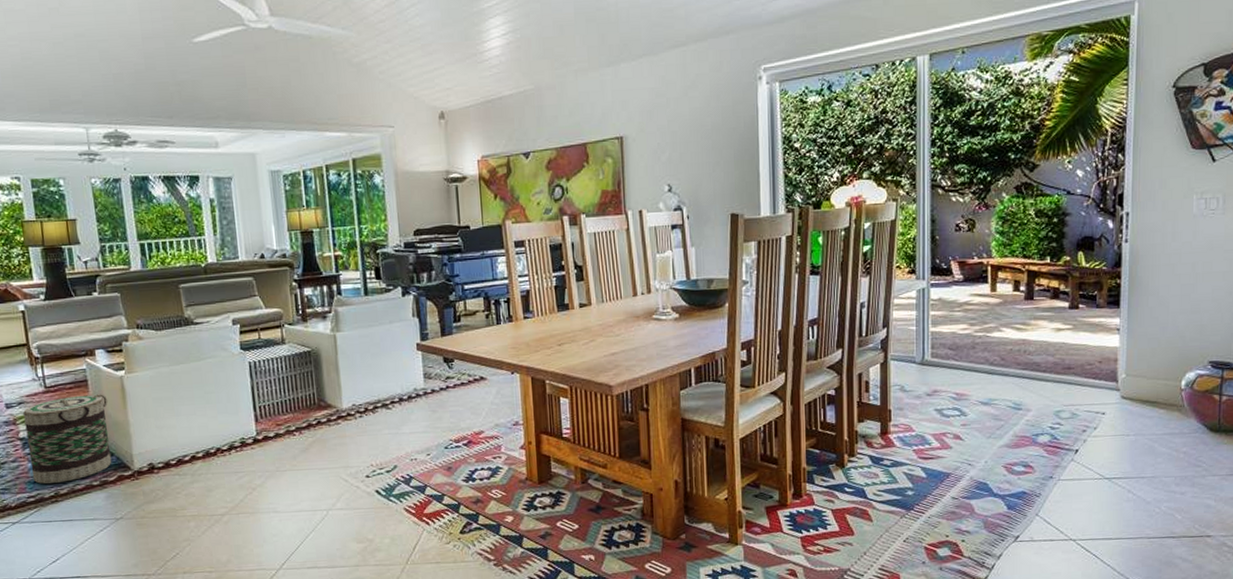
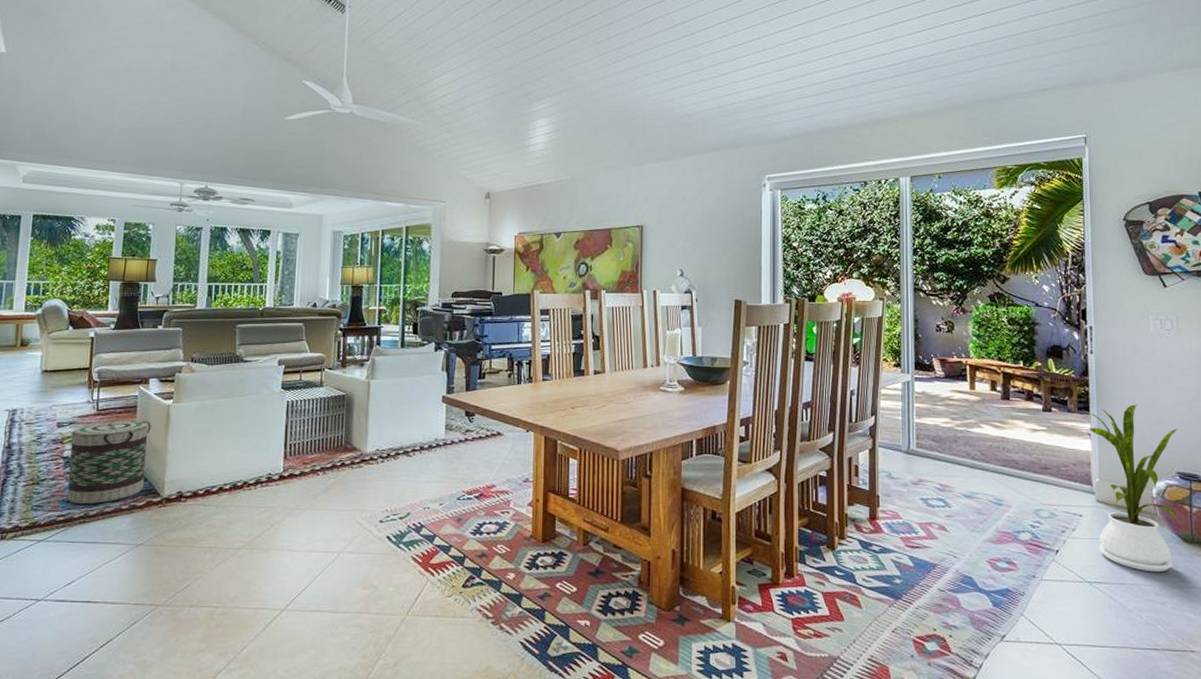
house plant: none [1111,294,1213,464] -> present [1081,404,1177,572]

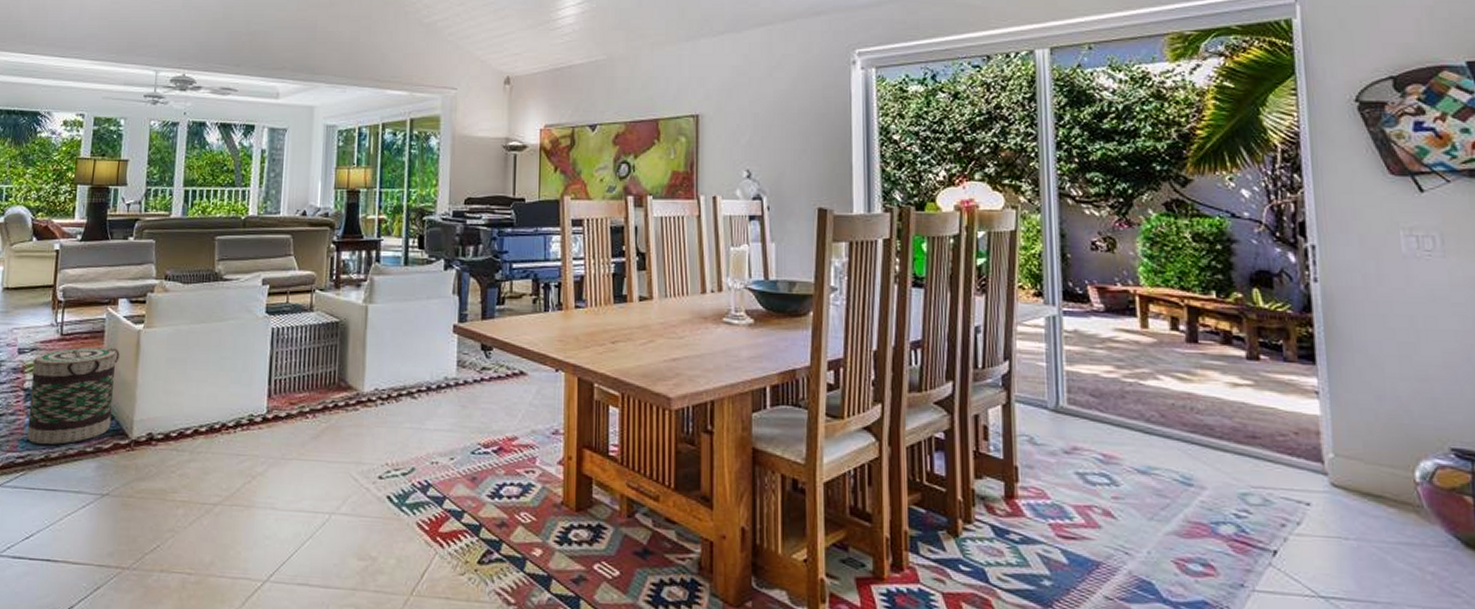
house plant: present [1081,404,1177,572] -> none [1303,352,1454,589]

